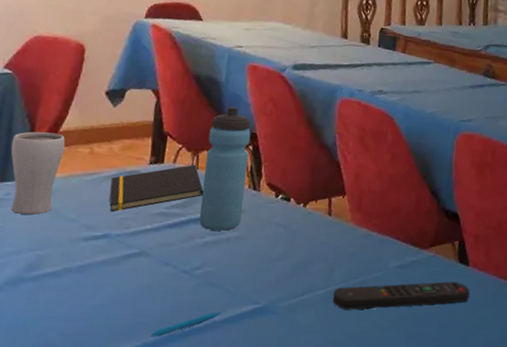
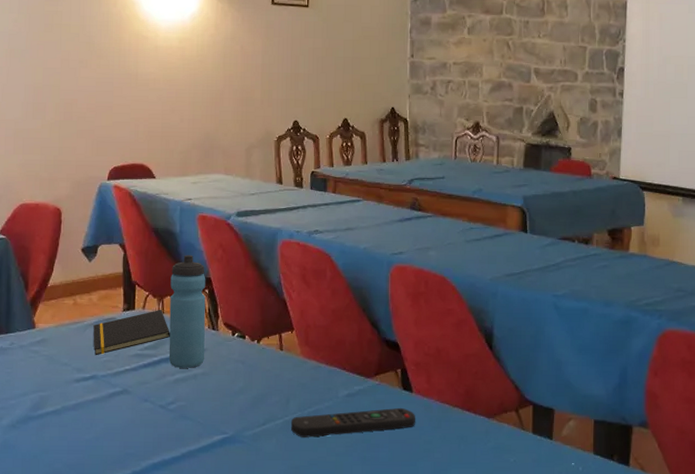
drinking glass: present [10,131,66,215] -> none [11,288,54,361]
pen: present [149,312,221,337] -> none [136,442,195,466]

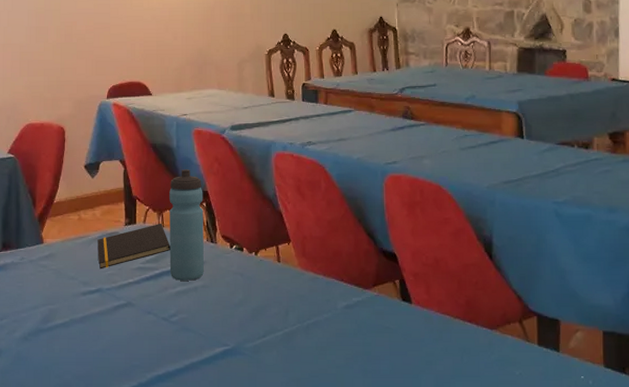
remote control: present [290,407,415,437] -> none [290,319,416,349]

